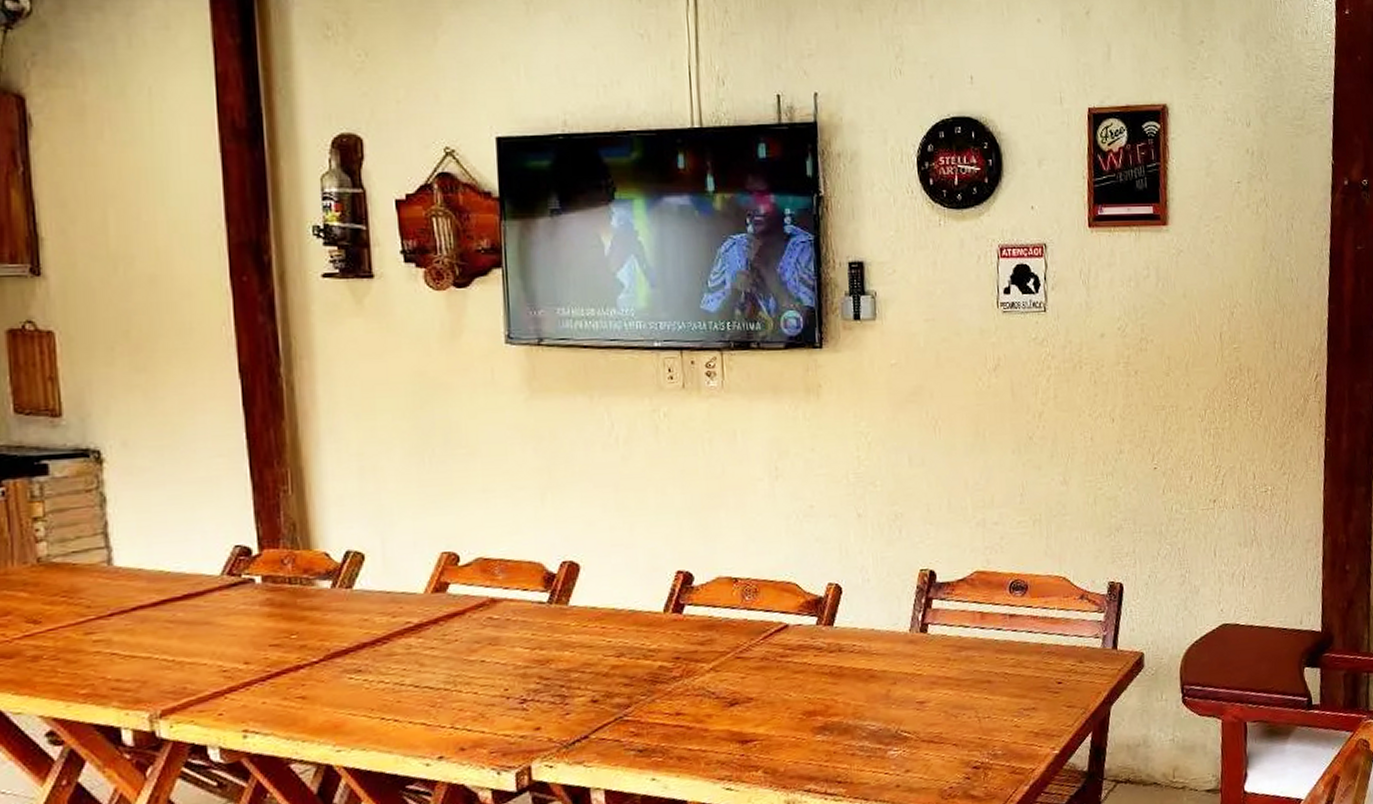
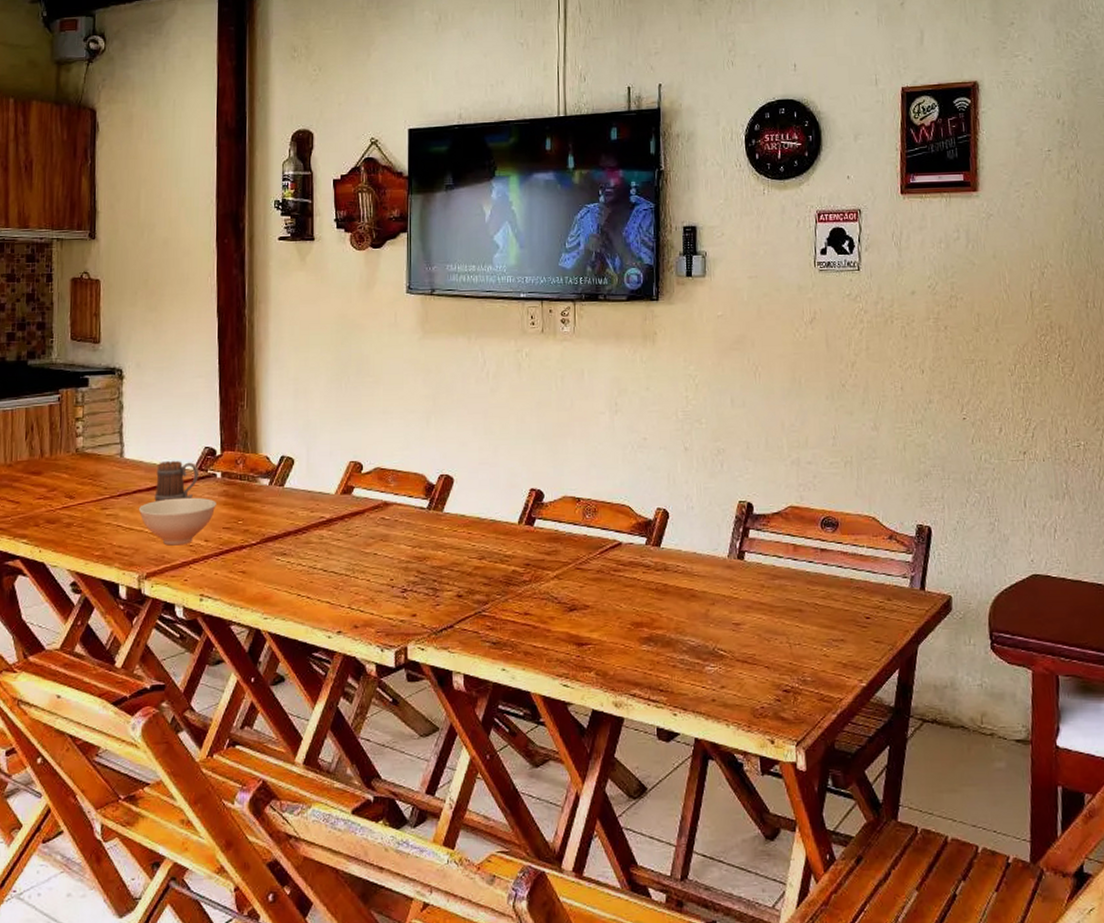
bowl: none [141,609,258,674] -> present [138,497,216,546]
beer mug: none [164,564,229,620] -> present [154,460,199,502]

